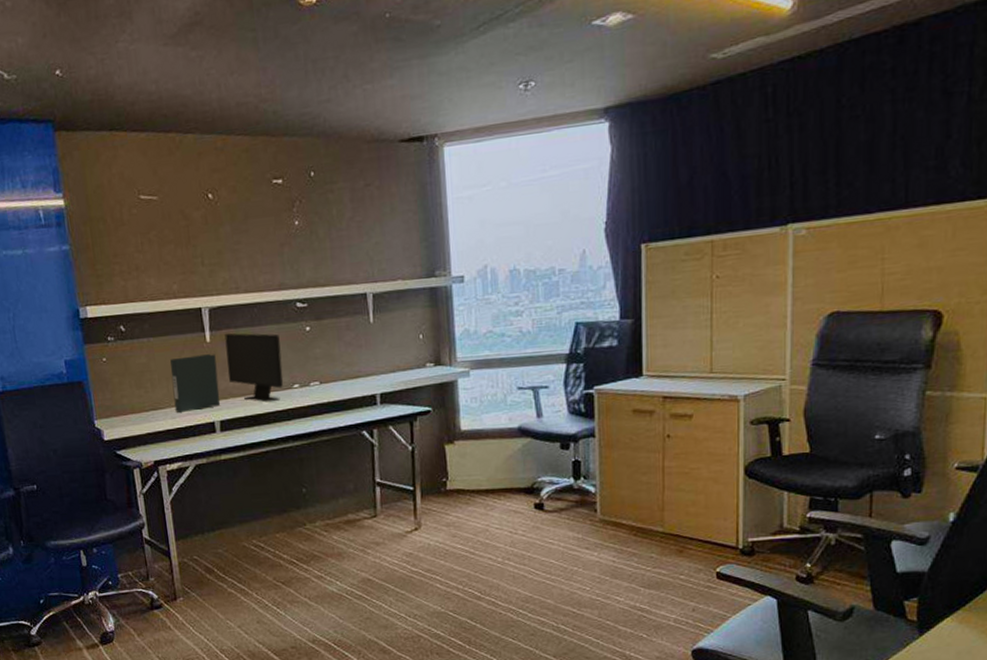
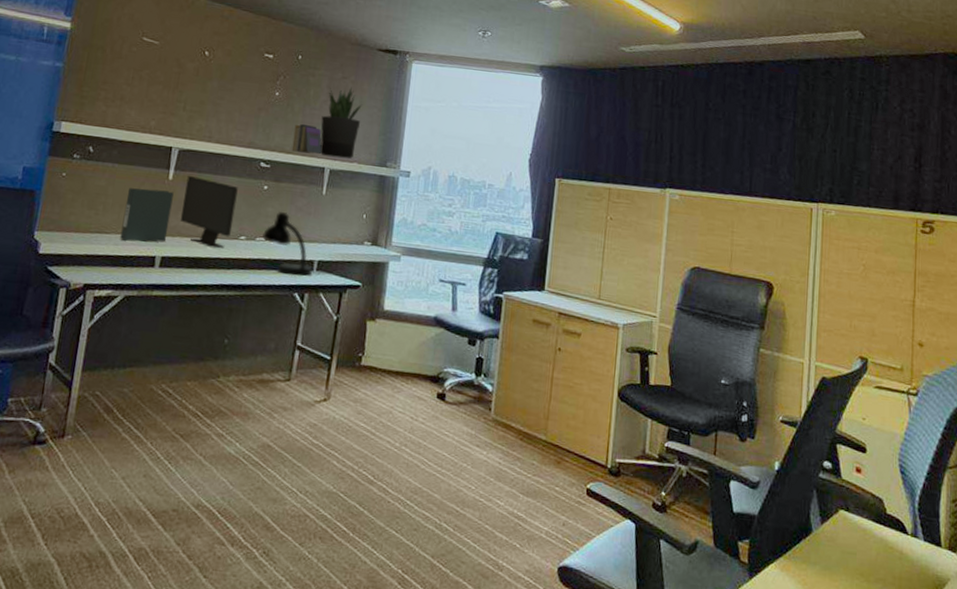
desk lamp: none [316,350,377,415] -> present [262,211,313,277]
books: none [324,249,360,283] -> present [291,123,322,155]
planter: none [351,194,397,281] -> present [320,87,363,159]

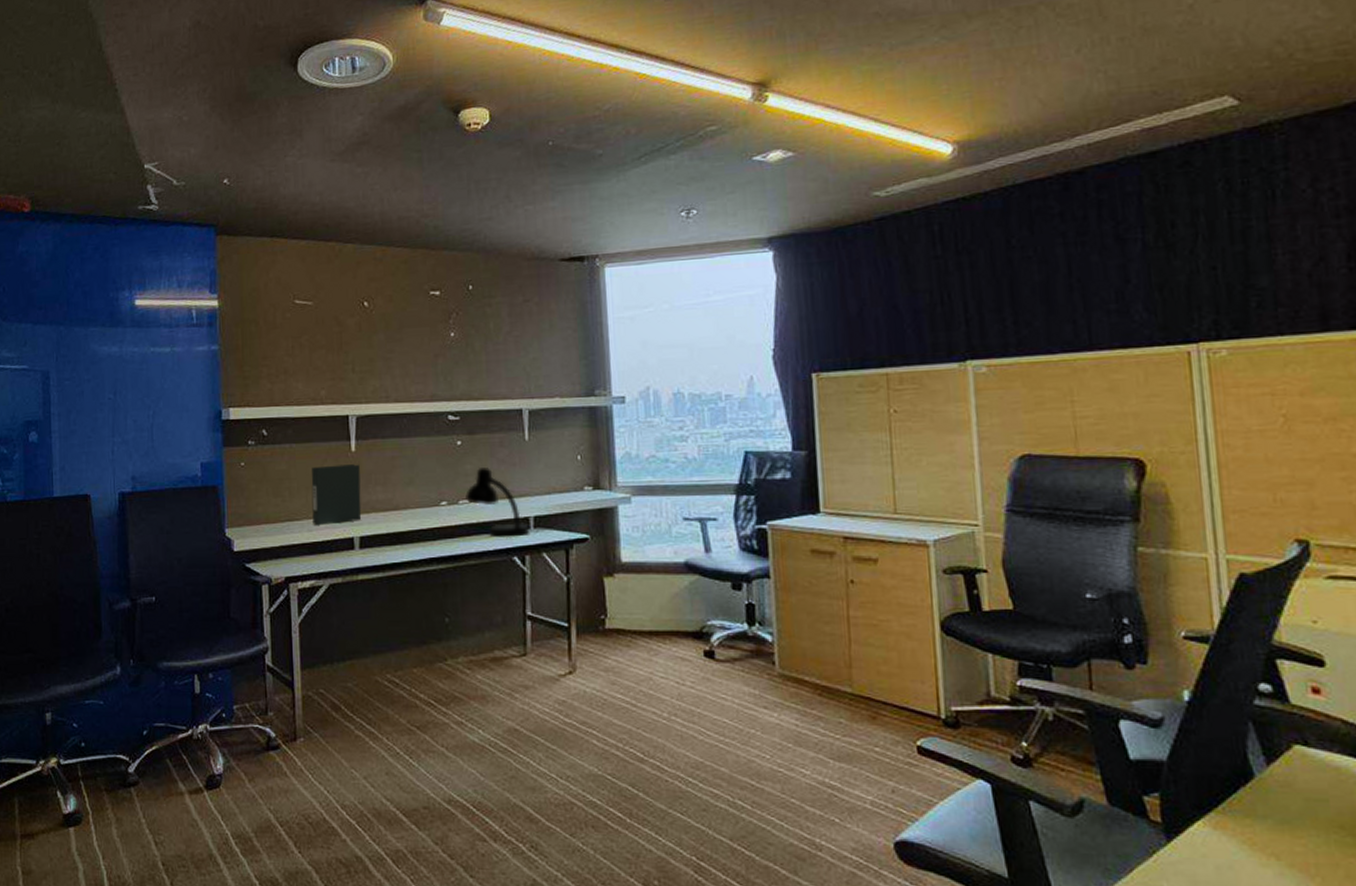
computer monitor: present [179,175,238,249] -> none [371,443,431,520]
books: present [291,123,322,155] -> none [479,363,516,397]
planter: present [320,87,363,159] -> none [508,310,555,396]

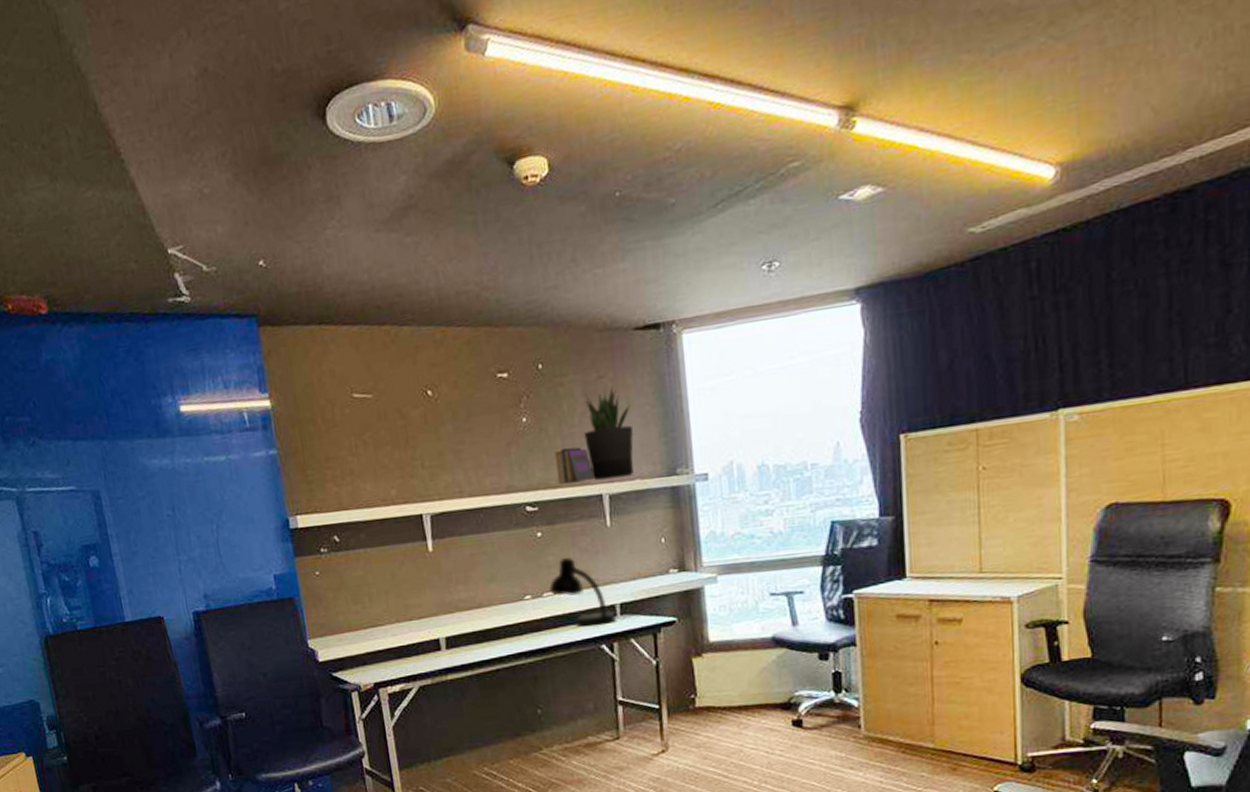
binder: present [311,464,362,526] -> none [389,564,446,630]
books: none [479,363,516,397] -> present [554,447,595,485]
planter: none [508,310,555,396] -> present [584,386,634,481]

